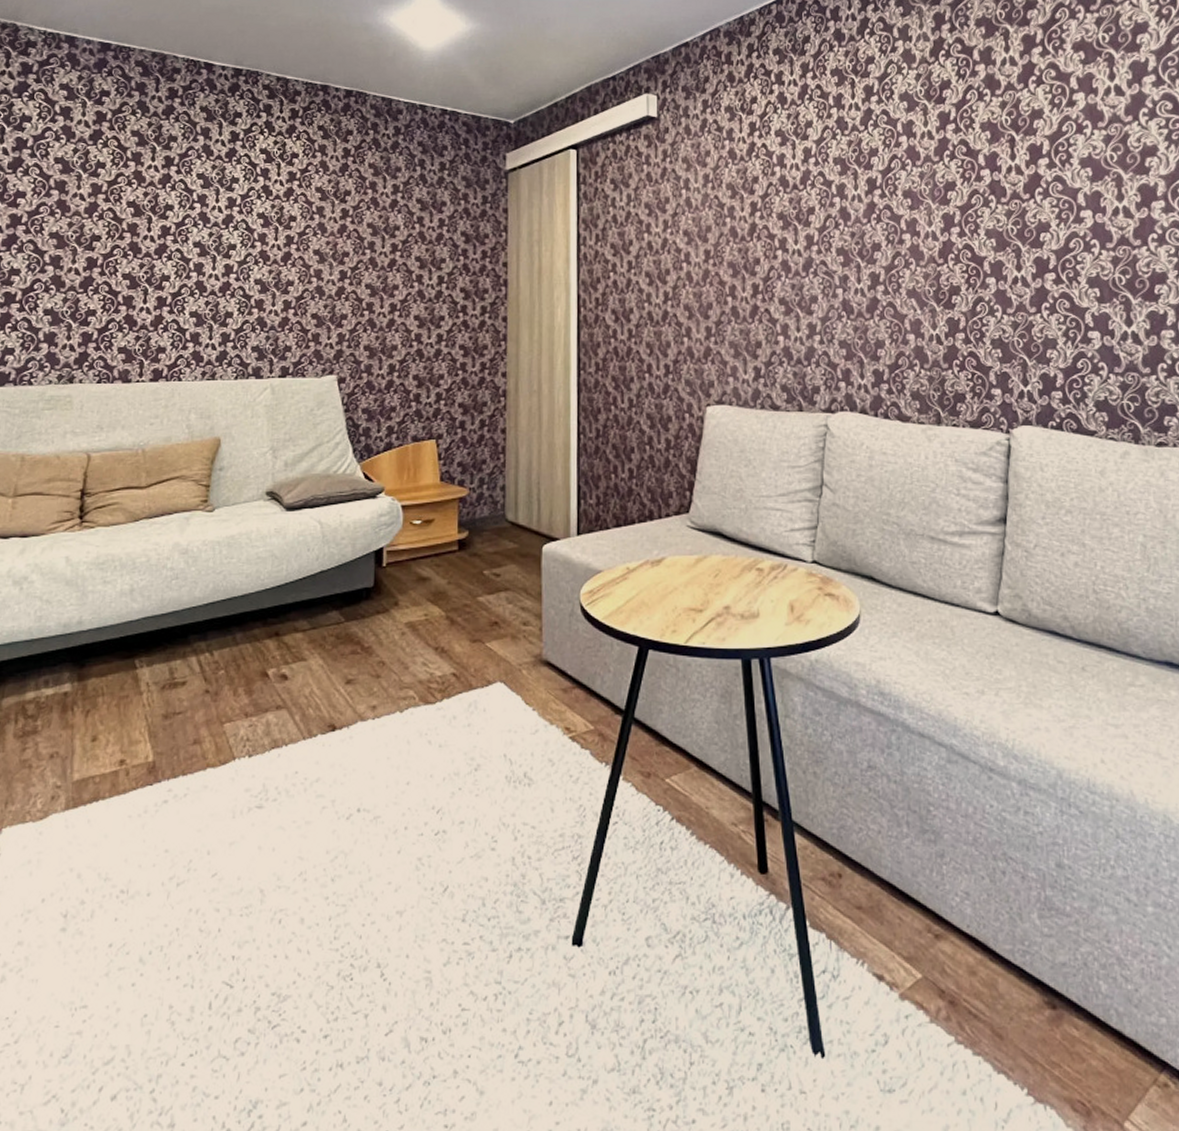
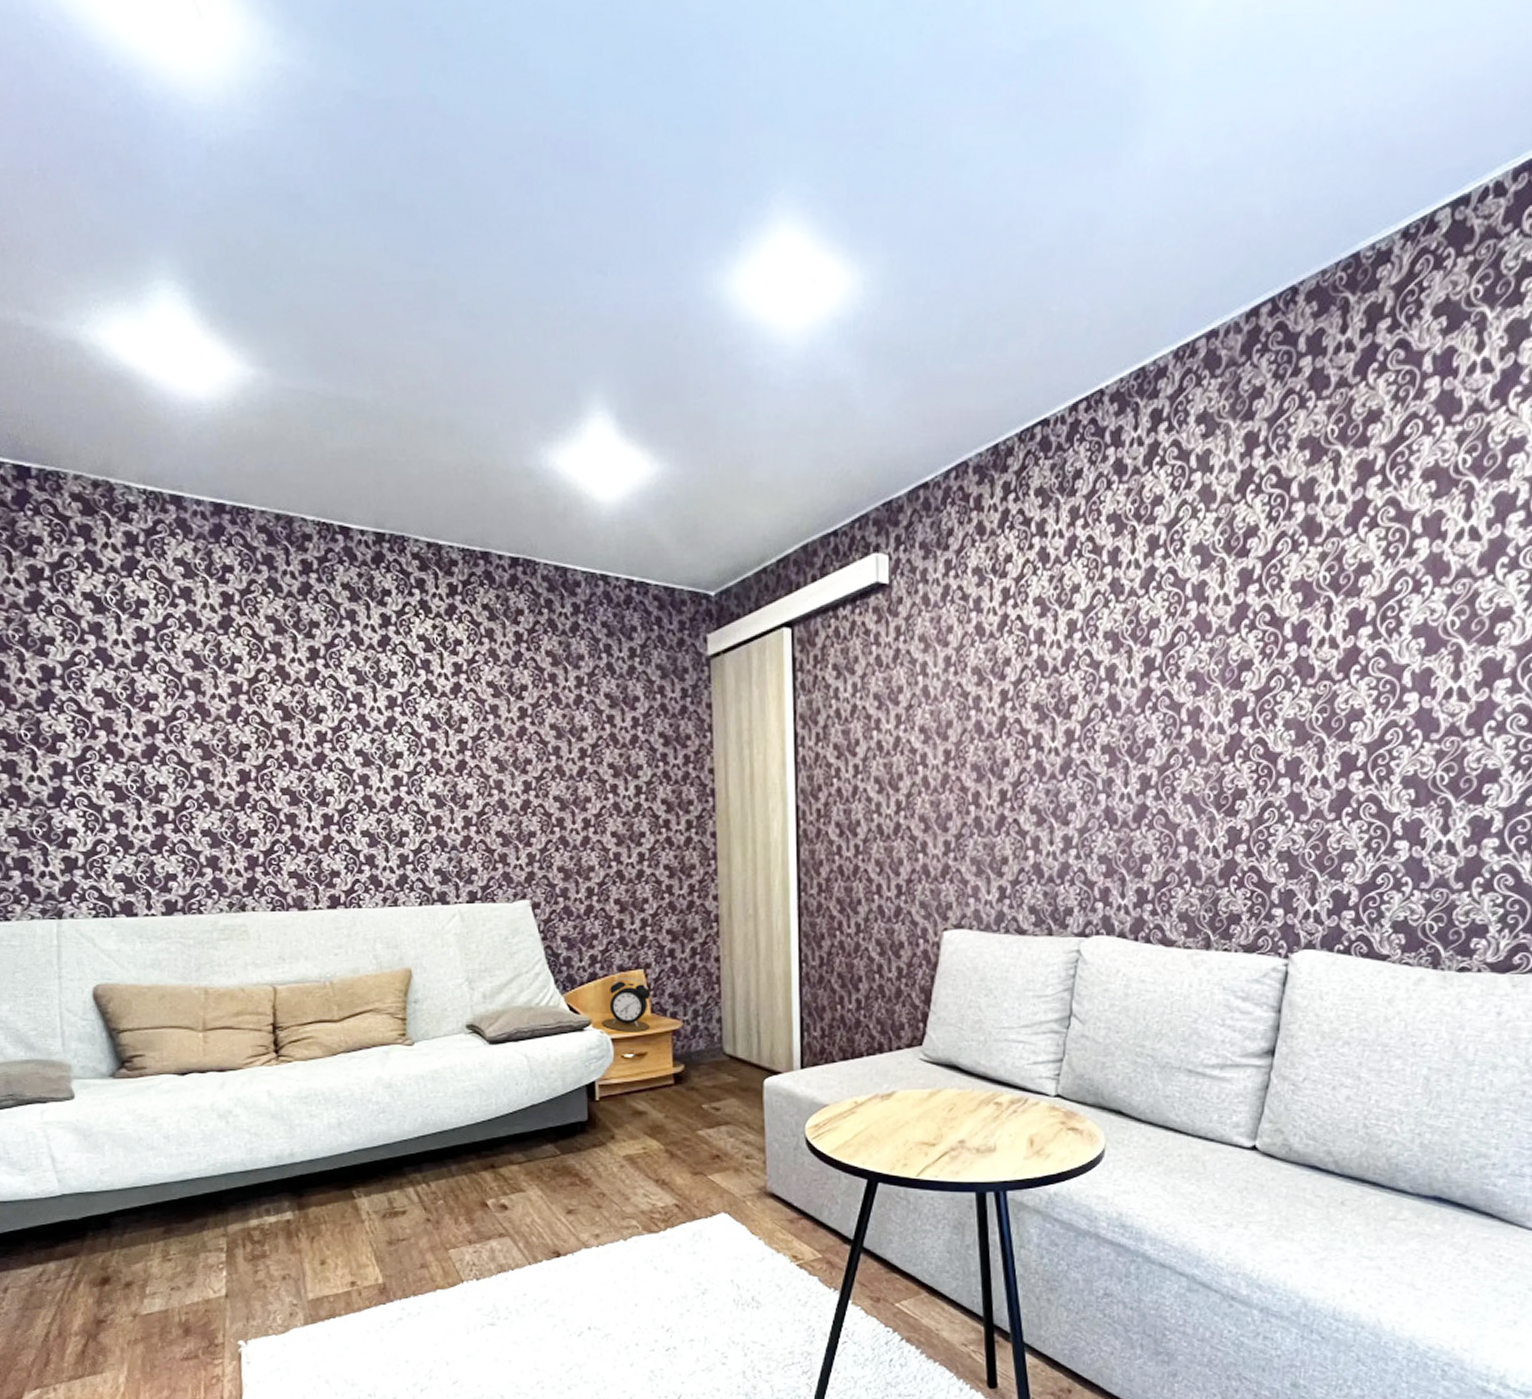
alarm clock: none [394,448,442,500] -> present [602,978,651,1032]

